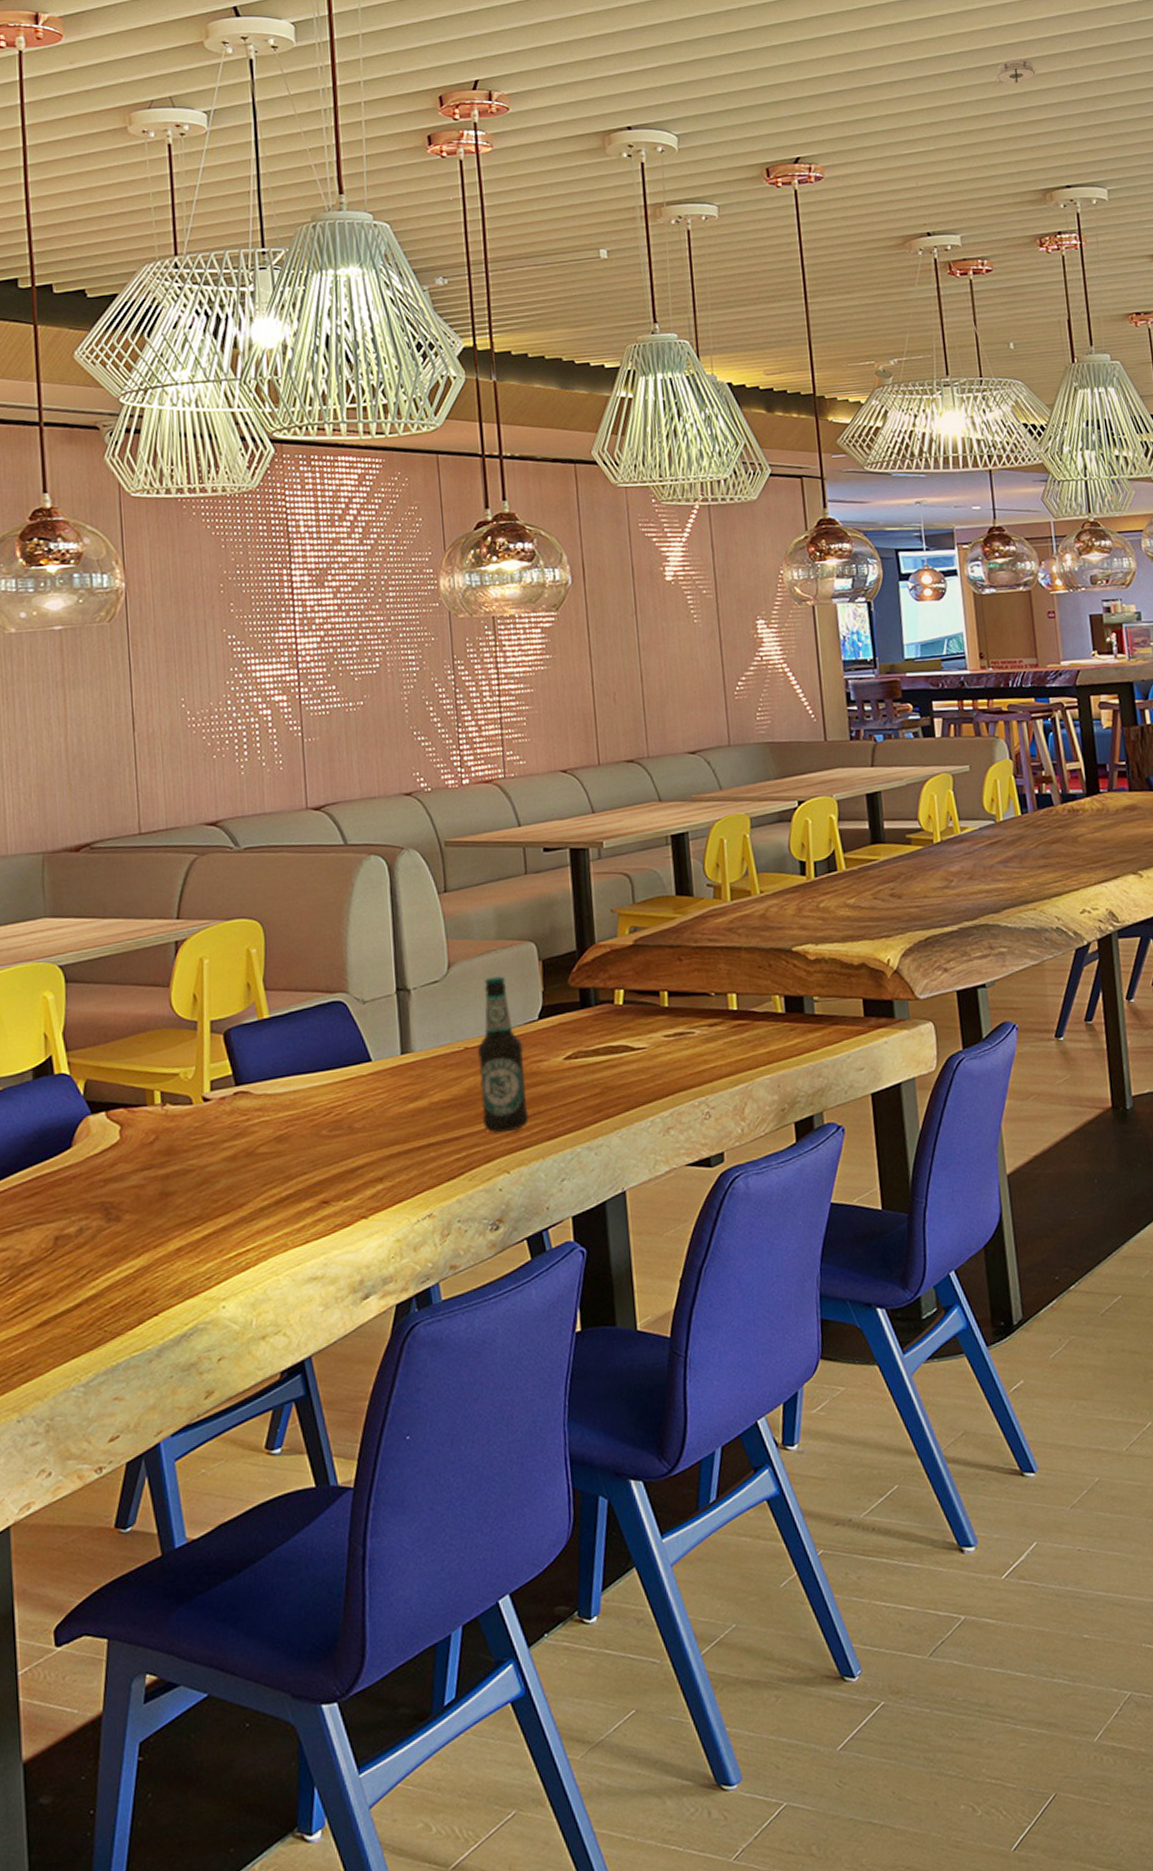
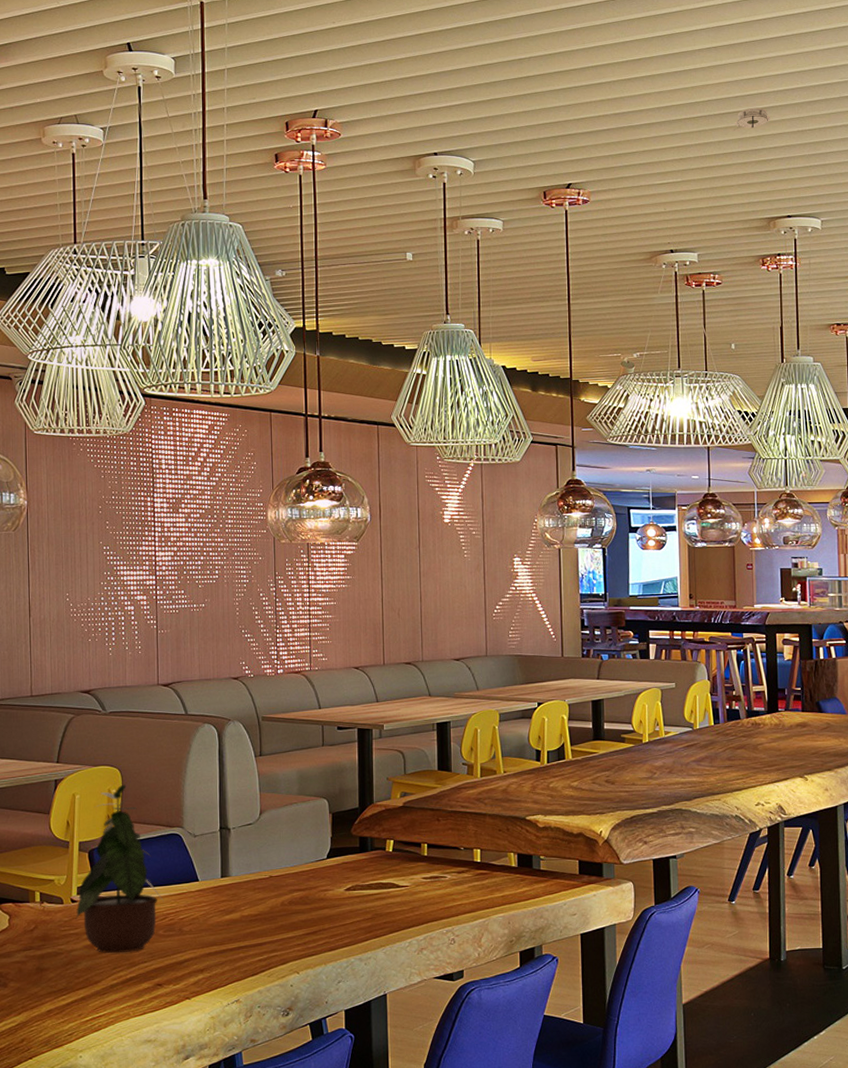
potted plant: none [209,941,327,1166] -> present [75,784,164,954]
bottle: present [477,976,529,1133] -> none [279,823,316,943]

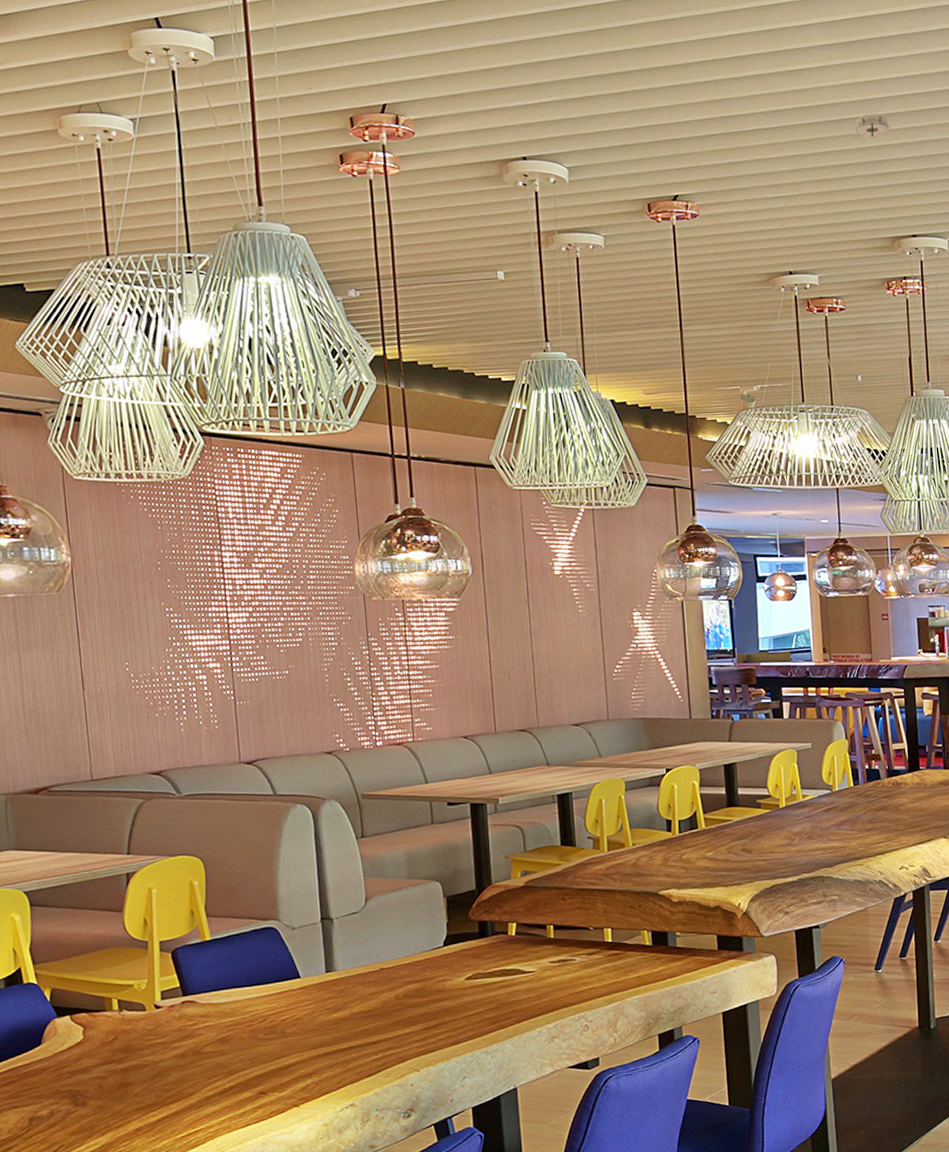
potted plant: present [75,784,164,954] -> none [161,875,262,1062]

